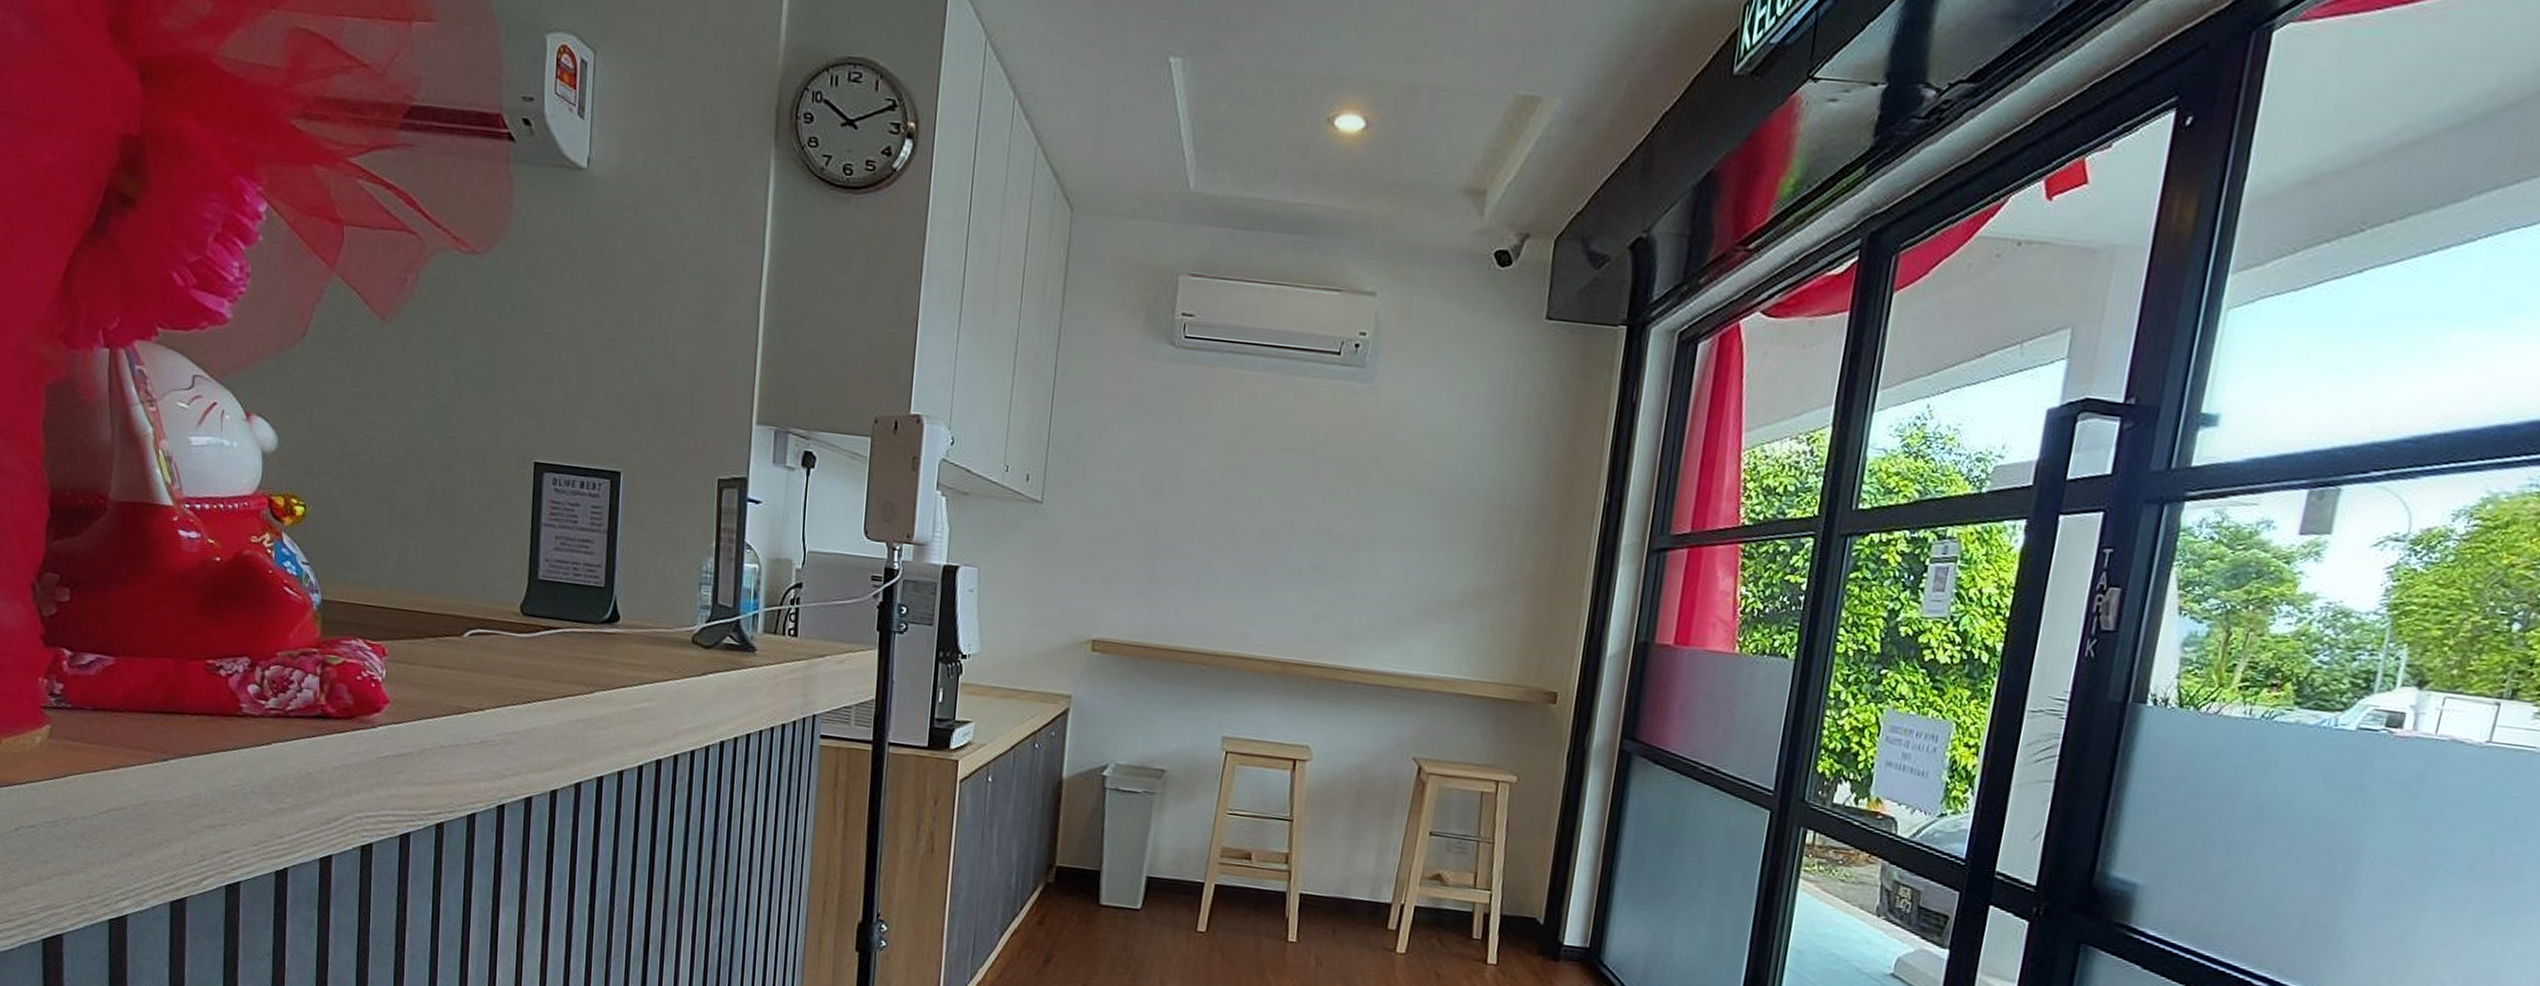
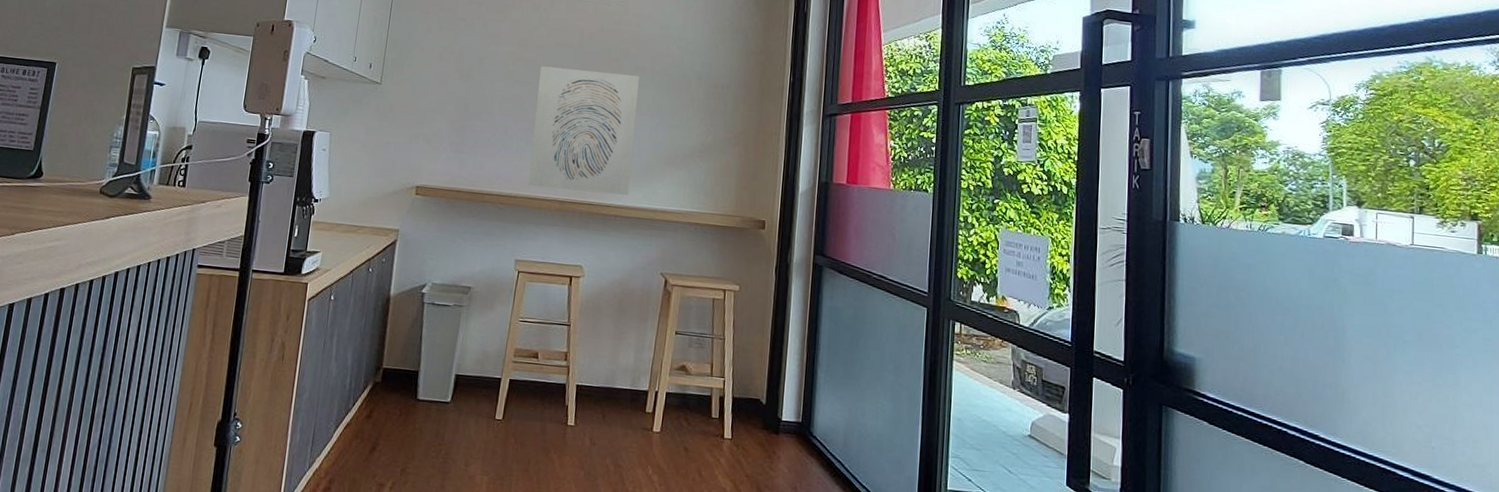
wall art: none [1239,479,1393,657] -> present [528,66,639,196]

